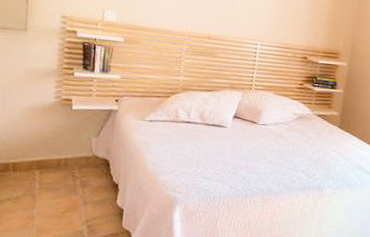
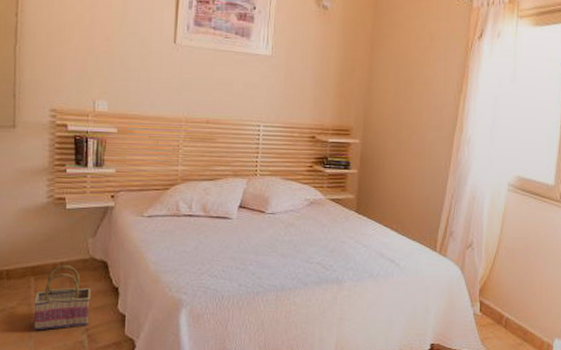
basket: none [36,160,92,220] -> present [33,264,91,331]

